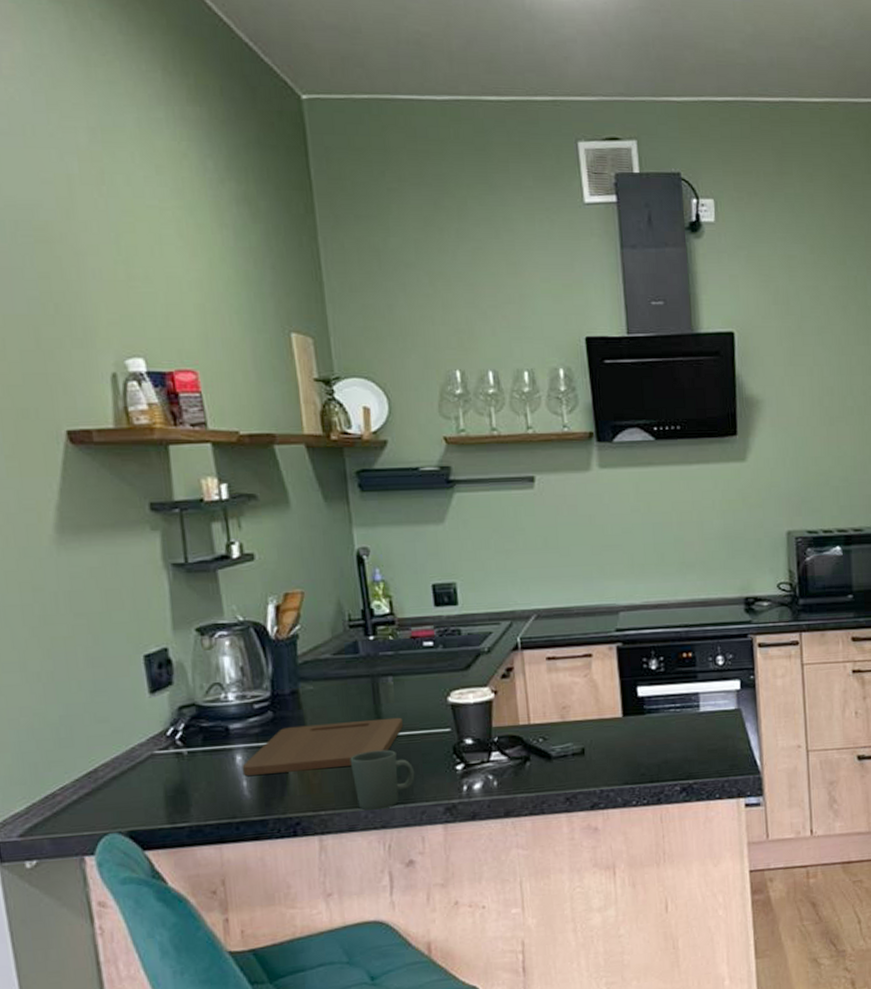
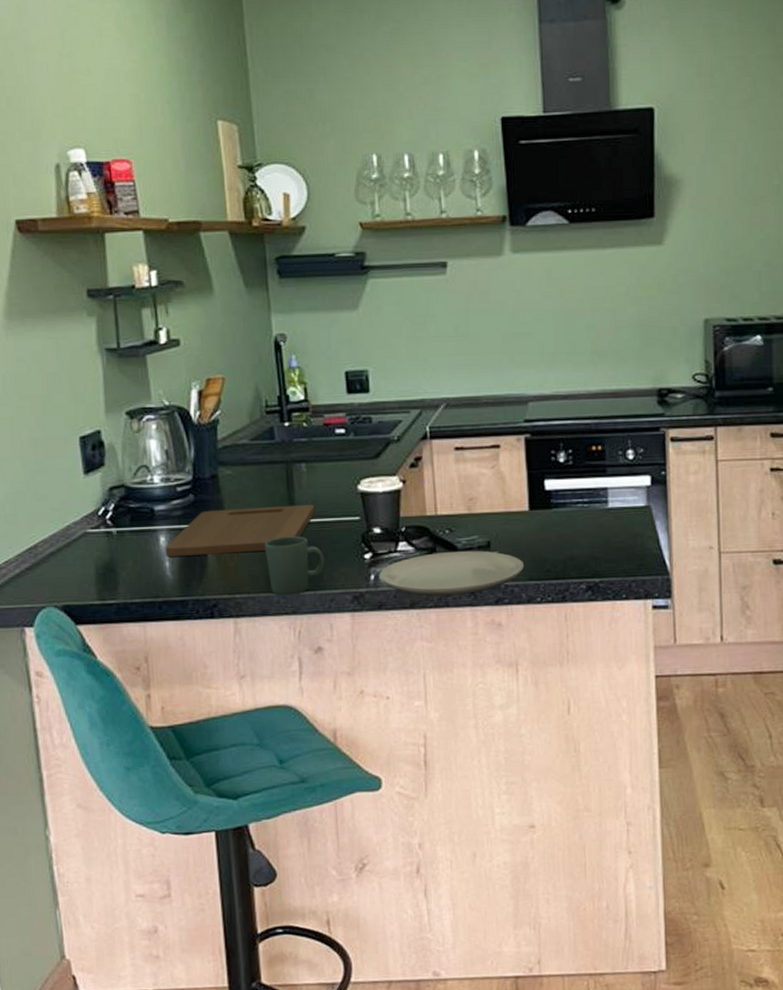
plate: none [471,757,619,805] -> present [379,551,524,597]

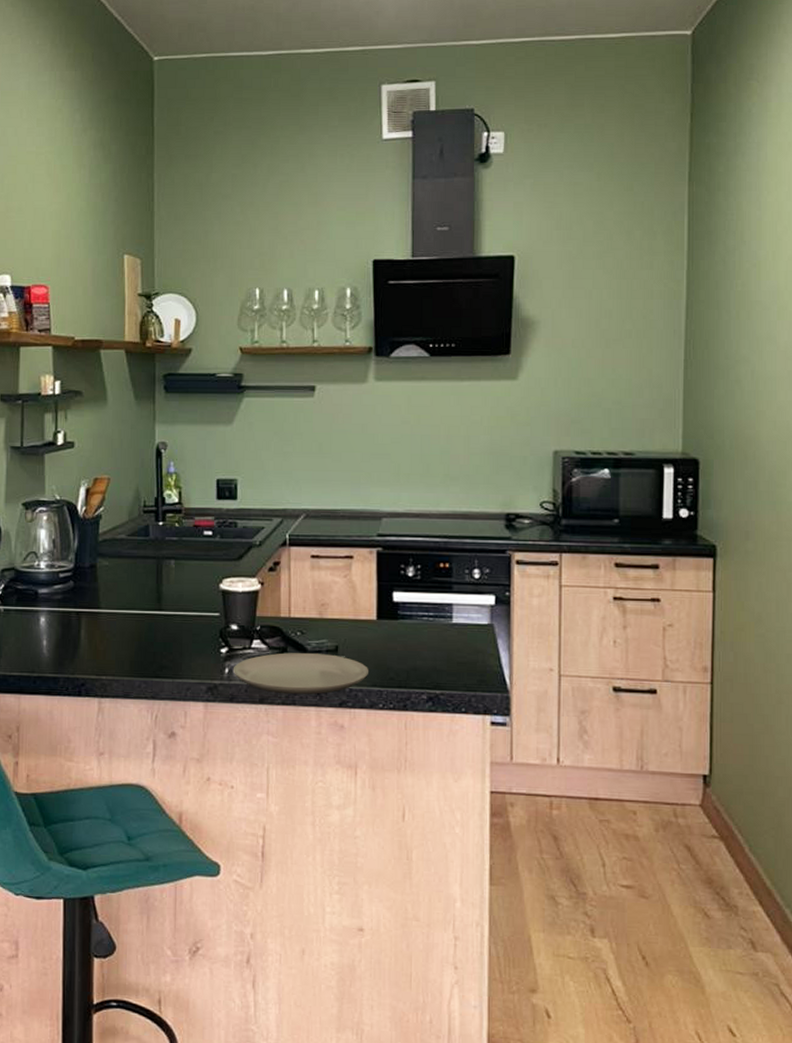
cutting board: present [165,504,315,557] -> none [44,596,180,638]
mug: present [264,536,325,596] -> none [131,626,185,681]

